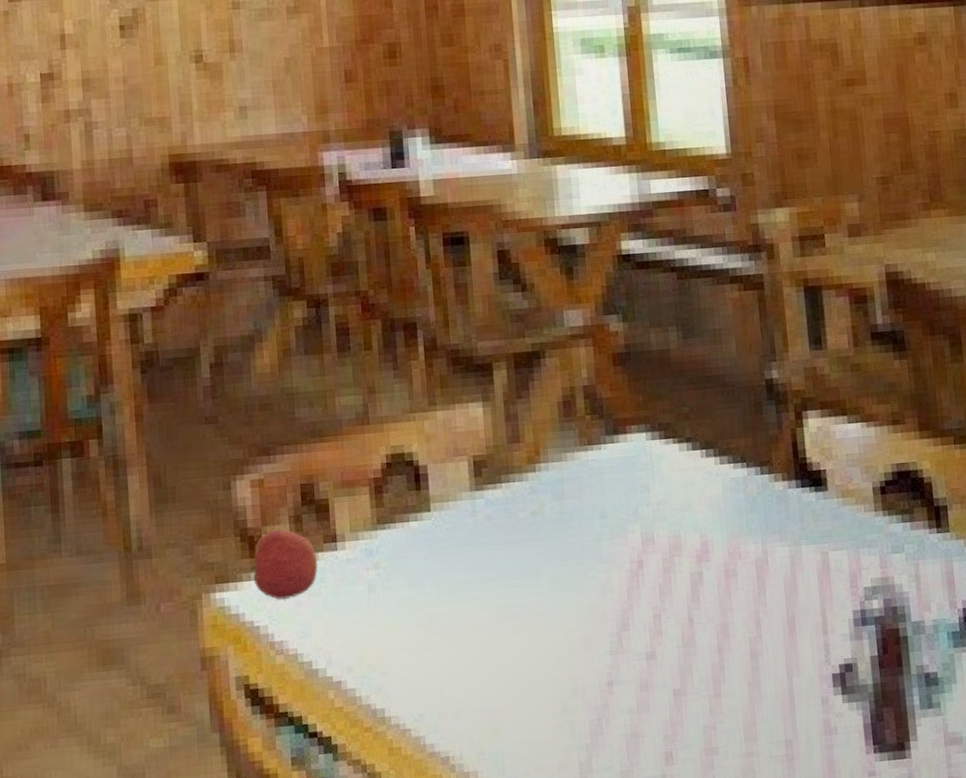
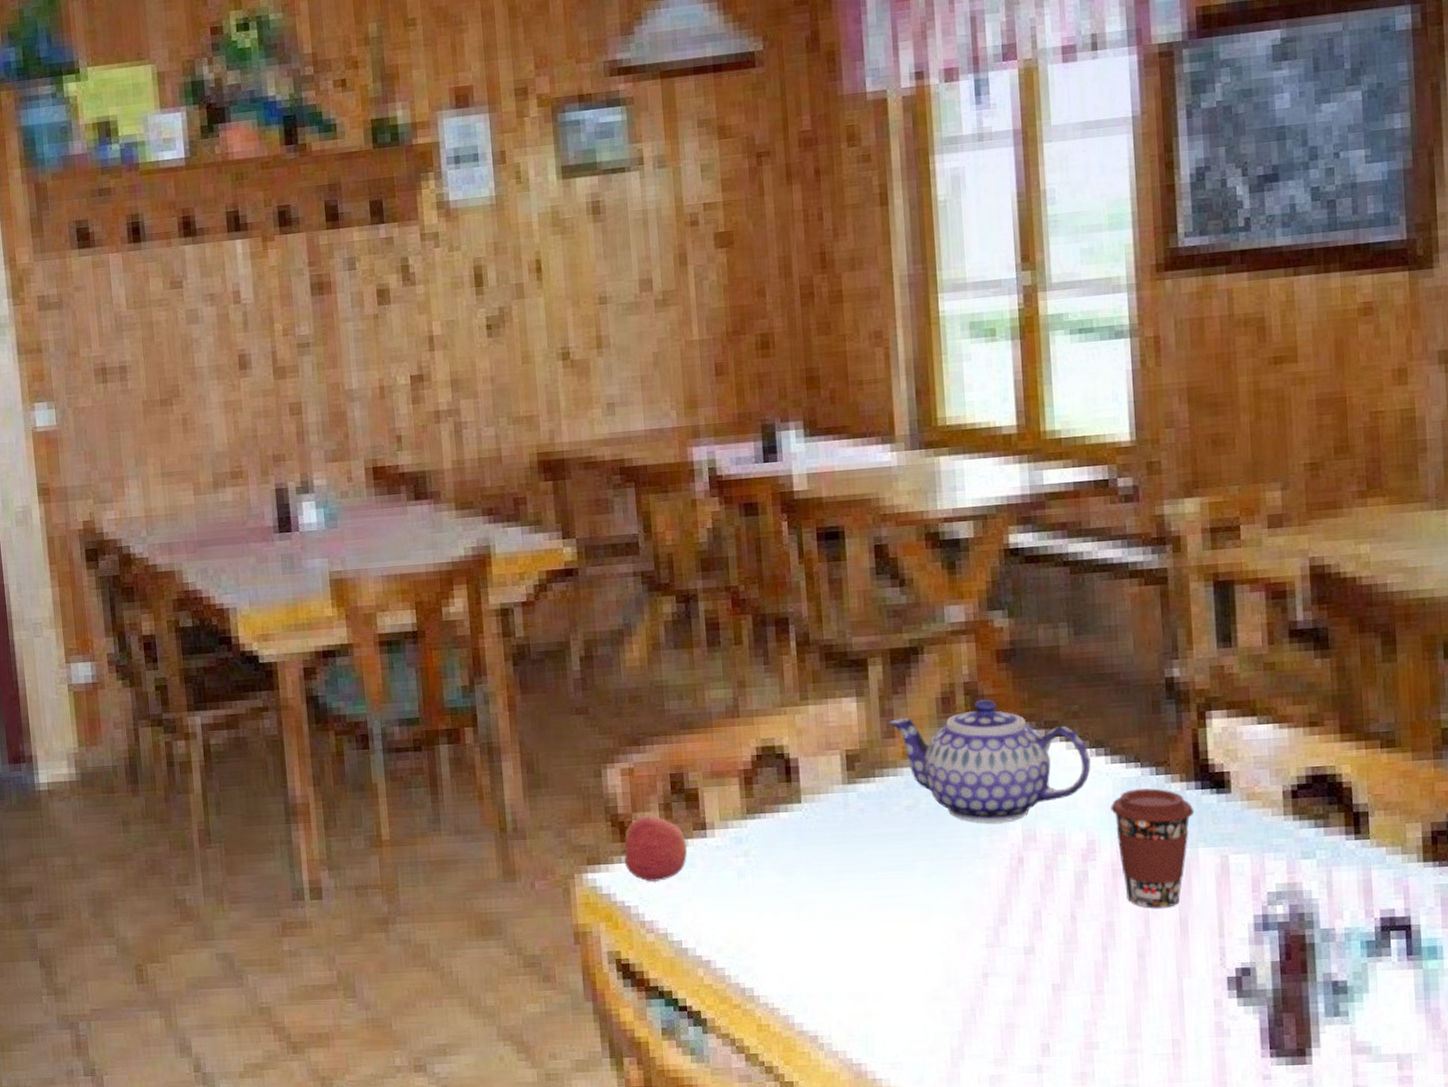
teapot: none [514,402,702,527] -> present [889,699,1091,823]
coffee cup: none [721,487,797,608] -> present [1111,787,1195,908]

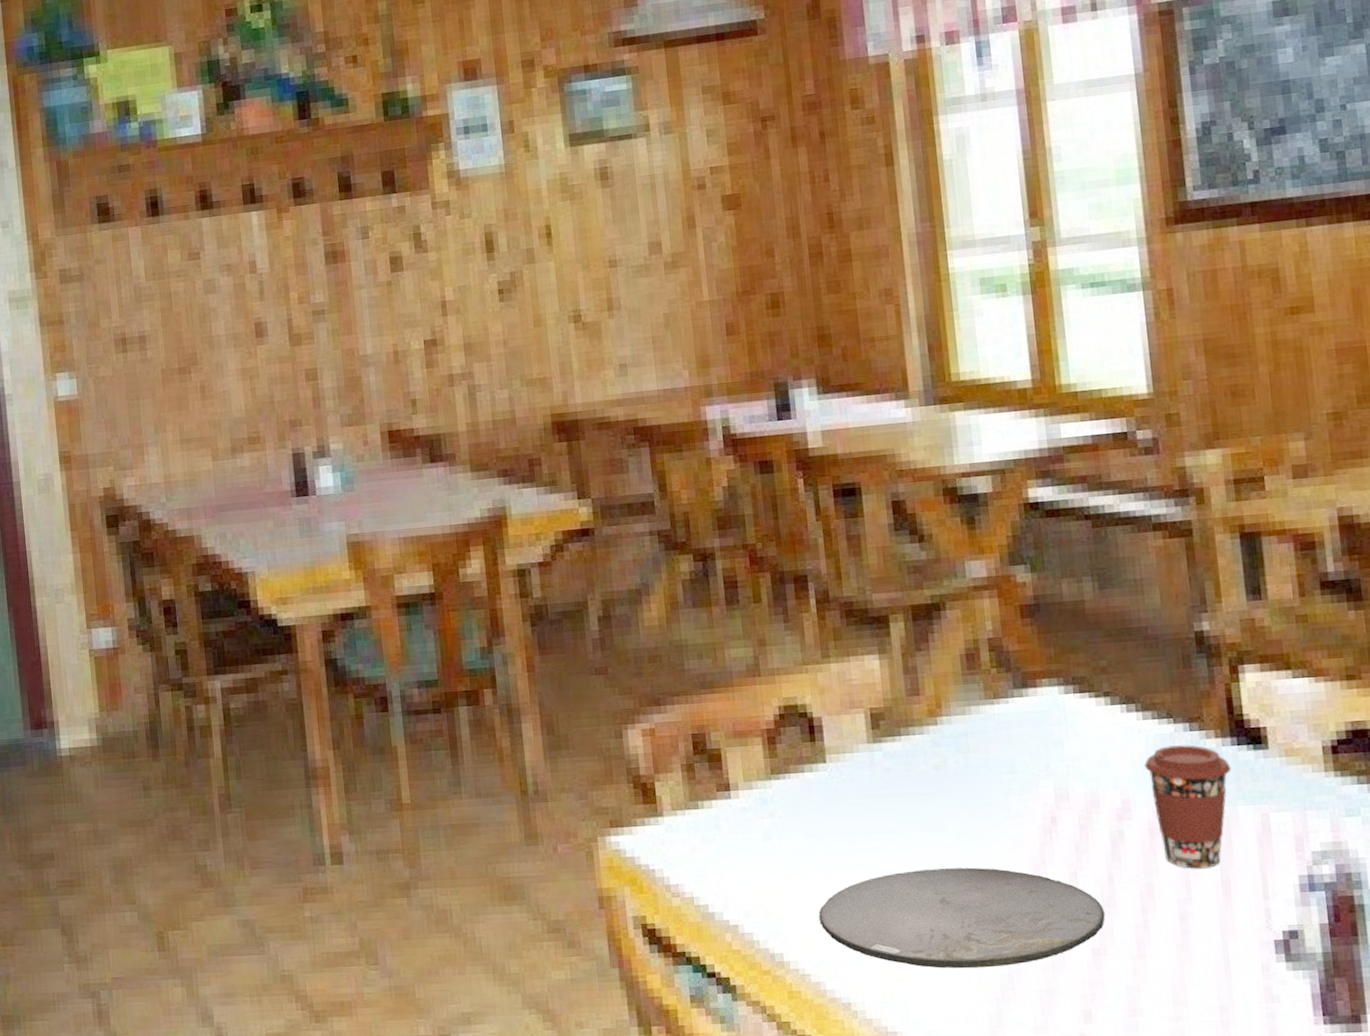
apple: present [621,816,688,882] -> none [644,777,712,844]
plate: none [789,905,1067,1004] -> present [818,867,1106,969]
teapot: present [889,699,1091,823] -> none [913,655,1122,782]

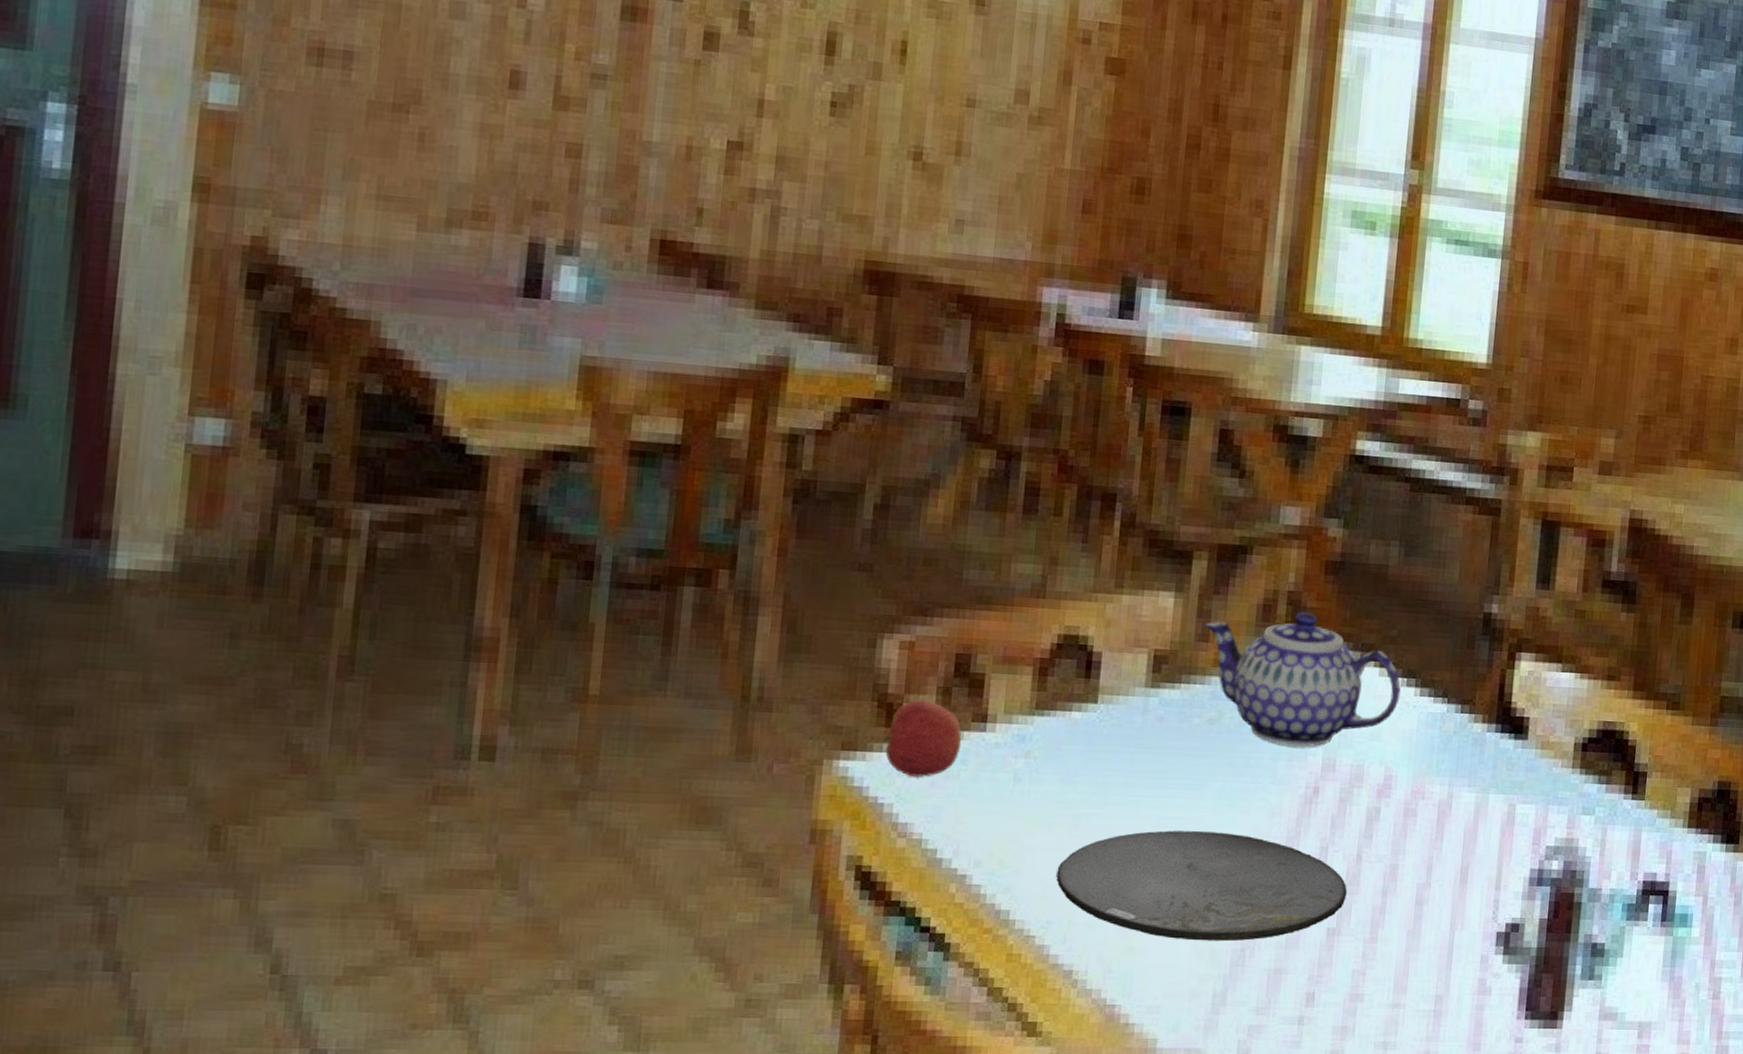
apple: none [644,777,712,844] -> present [883,699,962,777]
teapot: none [913,655,1122,782] -> present [1205,612,1401,748]
coffee cup: present [1144,744,1232,869] -> none [1412,725,1491,854]

